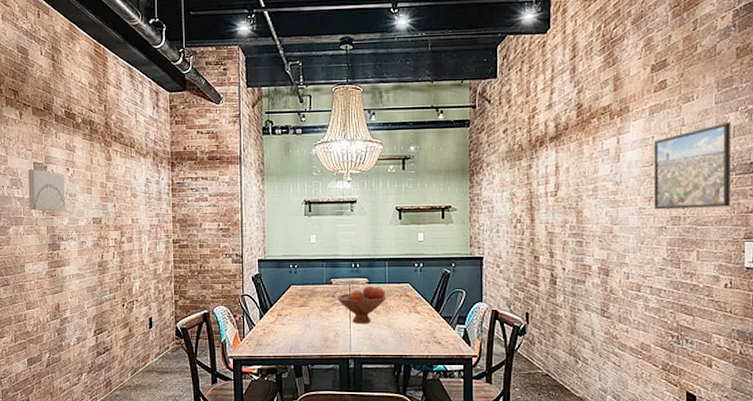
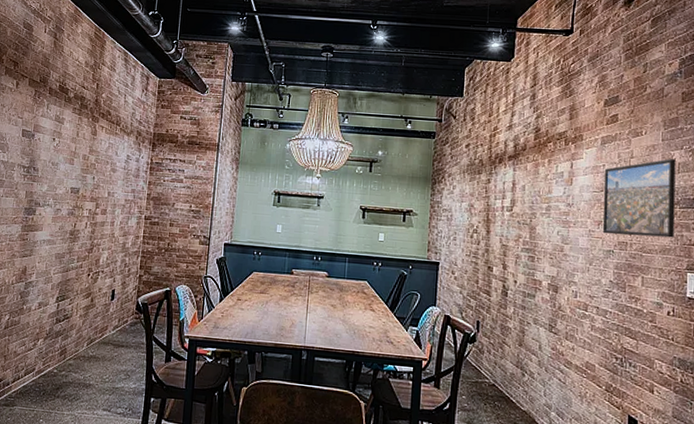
wall art: present [27,169,65,212] -> none [11,135,50,178]
fruit bowl: present [336,285,387,324] -> none [296,279,344,317]

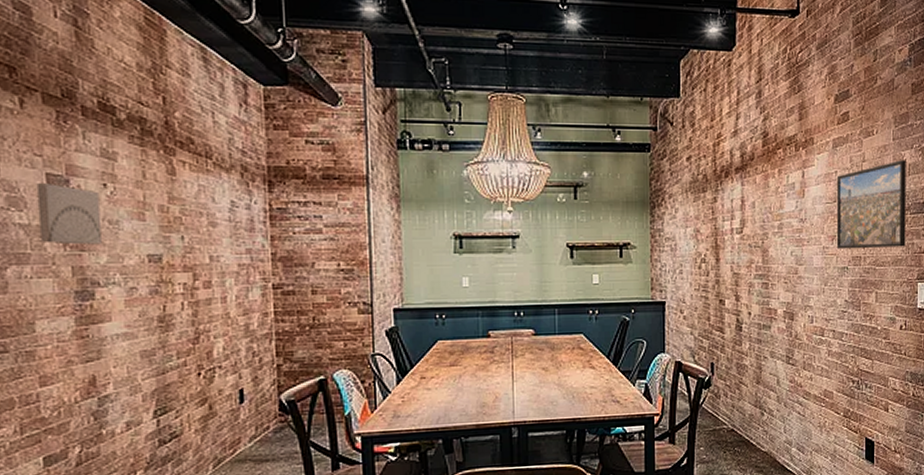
wall art: none [11,135,50,178] -> present [36,183,101,245]

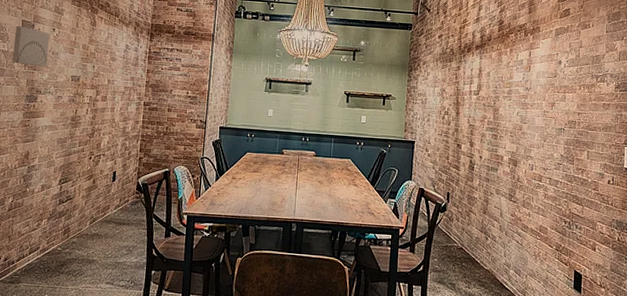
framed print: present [836,160,906,249] -> none [555,48,617,117]

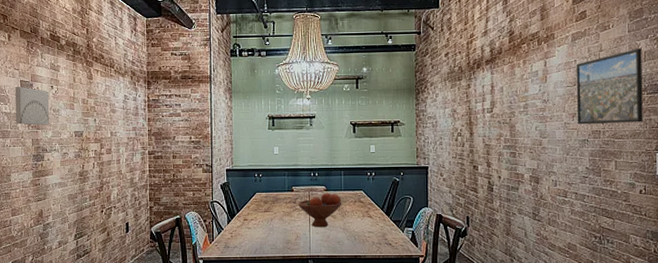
fruit bowl: none [286,157,330,193] -> present [297,192,342,228]
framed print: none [555,48,617,117] -> present [576,48,643,125]

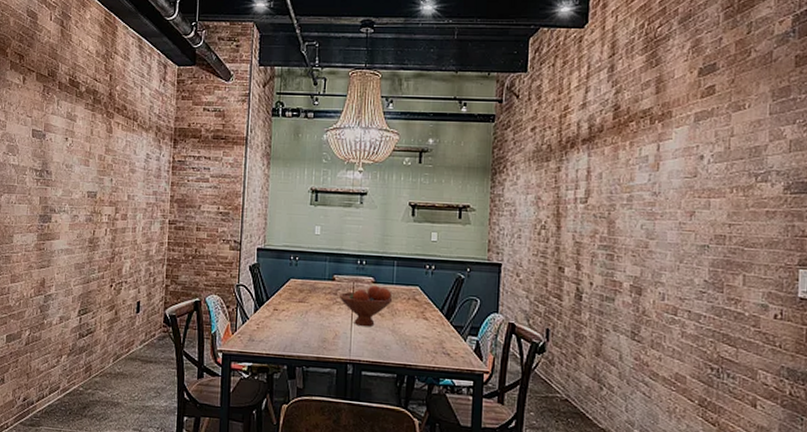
wall art: present [15,87,50,125] -> none [23,136,63,182]
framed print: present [576,48,643,125] -> none [695,136,786,229]

